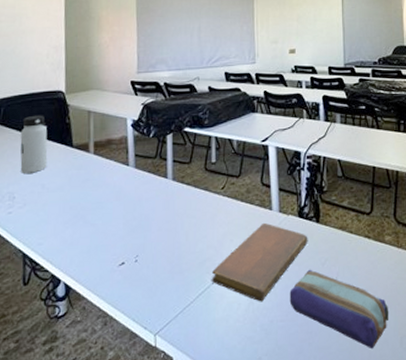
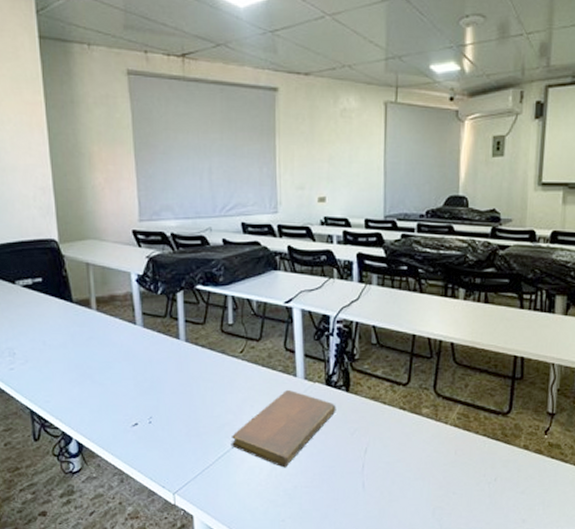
water bottle: present [20,115,48,173] -> none [13,266,47,329]
pencil case: present [289,269,389,349] -> none [315,438,422,518]

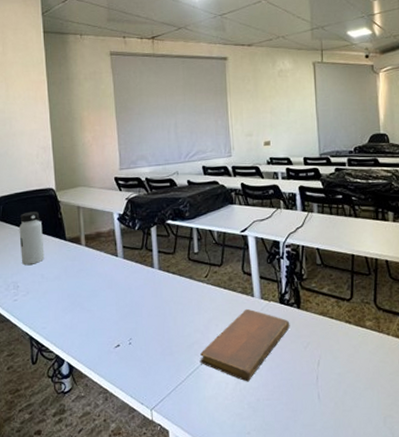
water bottle: none [13,266,47,329] -> present [19,211,45,265]

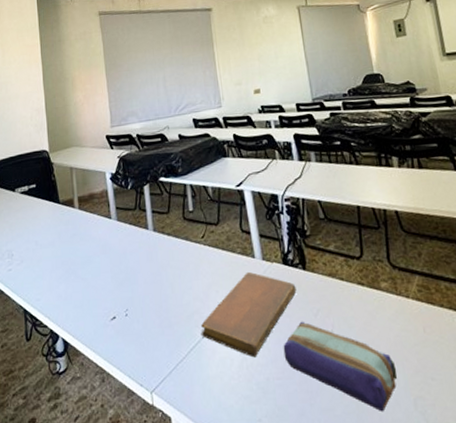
water bottle: present [19,211,45,265] -> none [14,174,39,231]
pencil case: none [274,352,372,428] -> present [283,321,398,412]

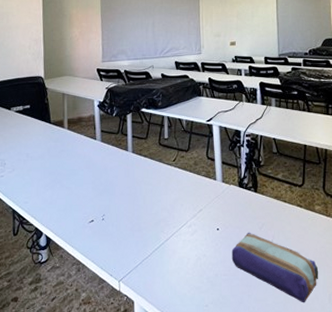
notebook: present [201,271,297,358] -> none [165,191,247,258]

